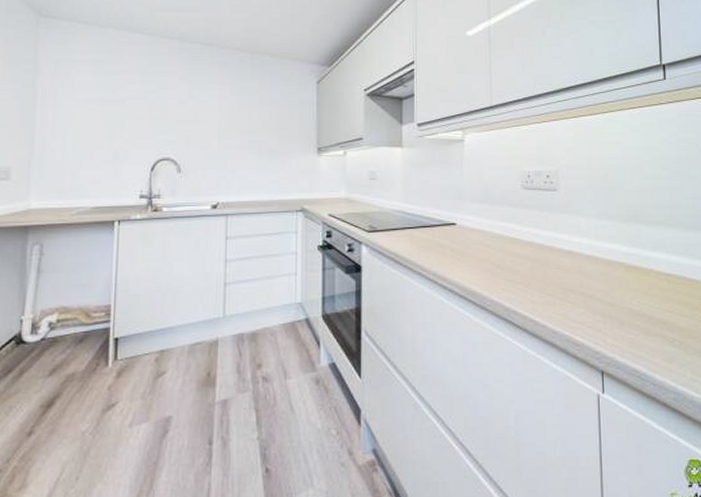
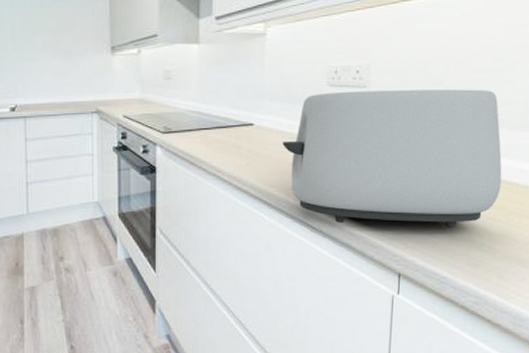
toaster: none [484,194,683,324] -> present [282,89,502,228]

